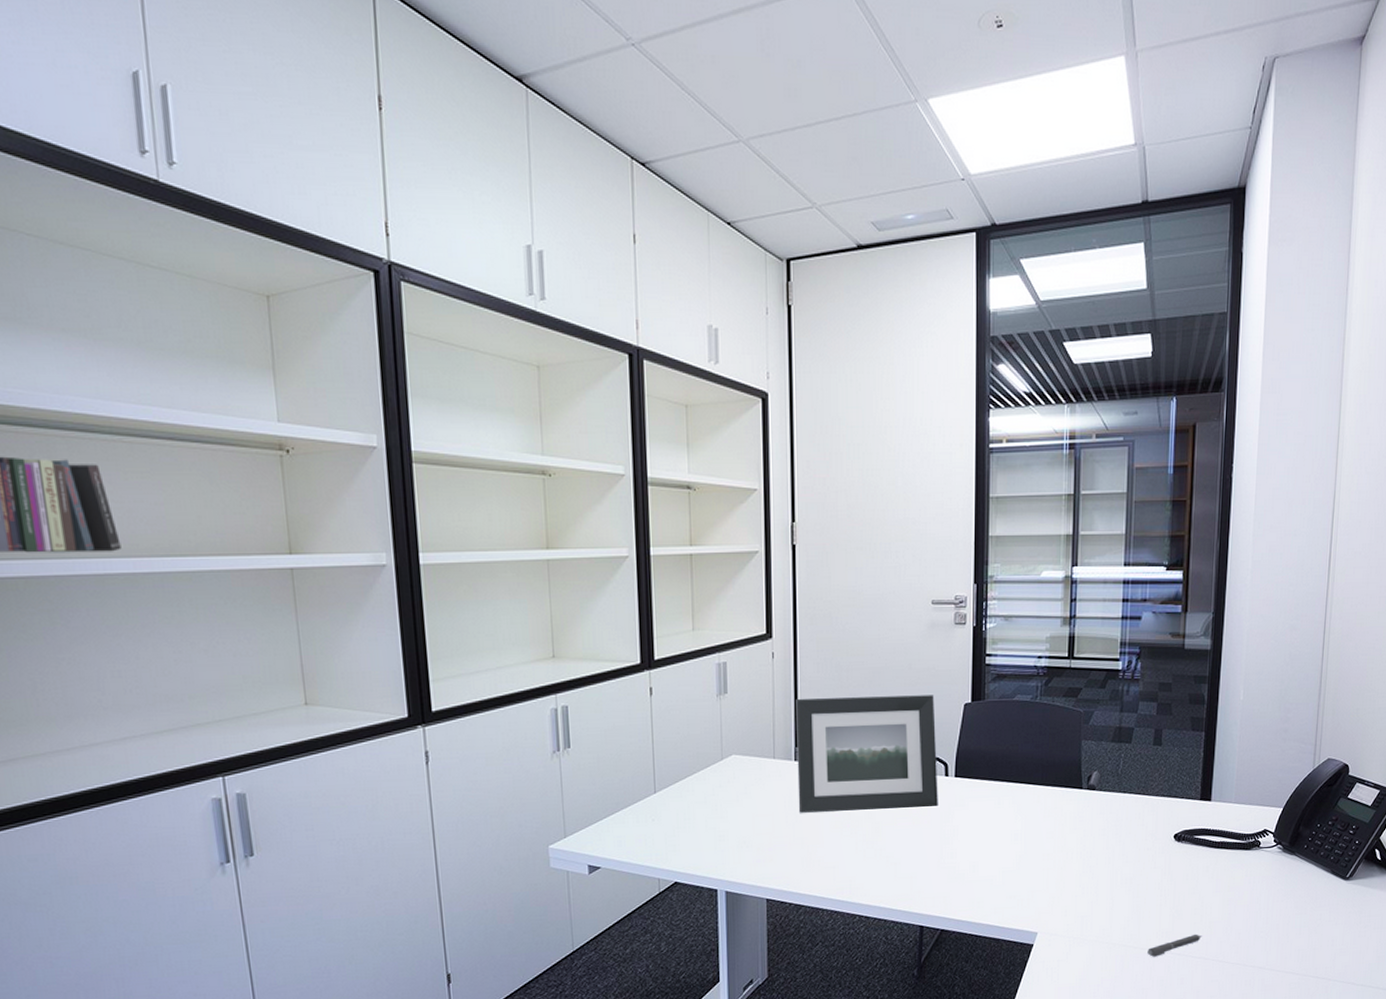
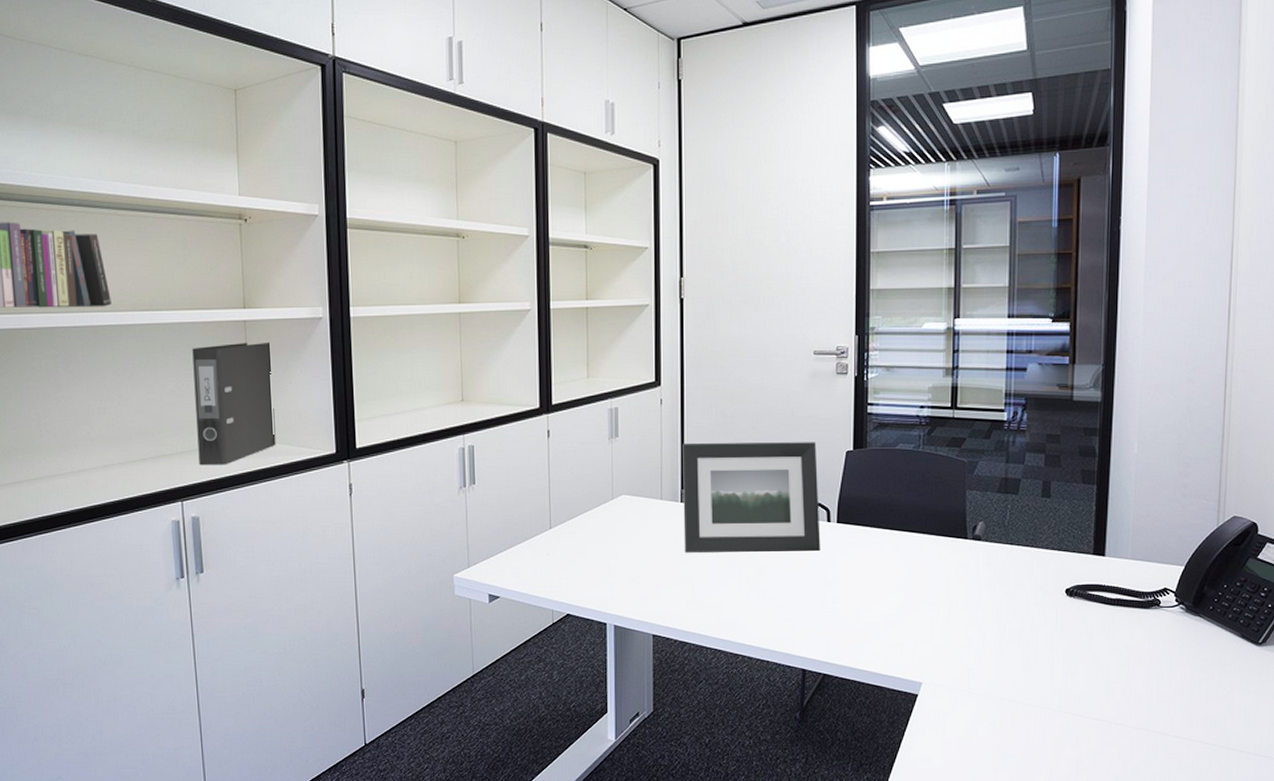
binder: none [227,593,336,735] -> present [192,342,276,466]
pen: present [1147,934,1202,958] -> none [1039,693,1098,716]

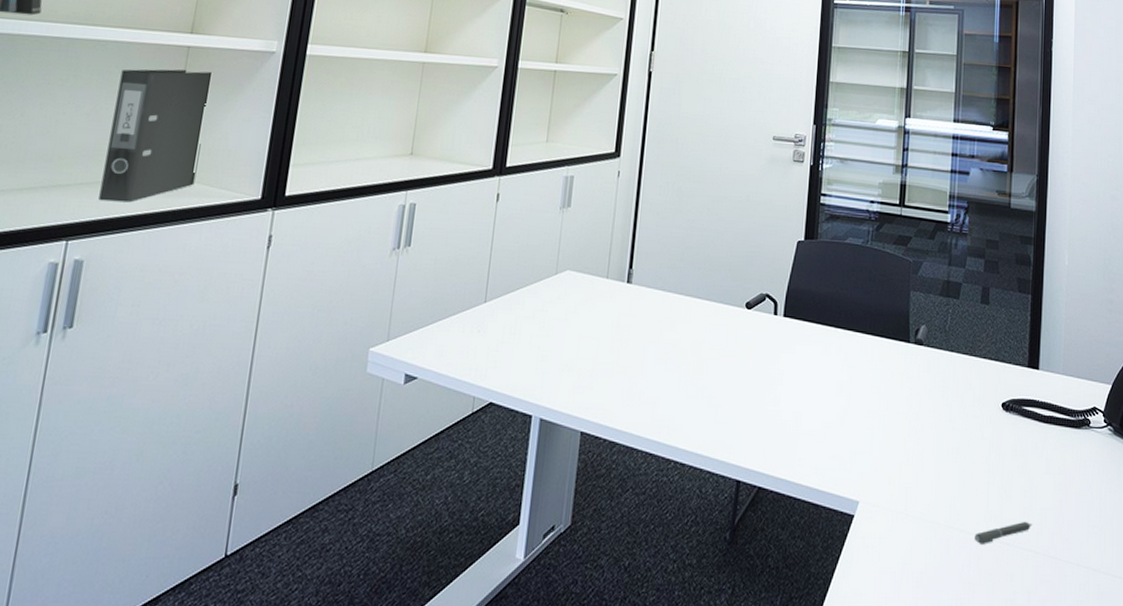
picture frame: present [682,442,820,553] -> none [625,220,769,347]
pen: none [1039,693,1098,716] -> present [974,521,1032,546]

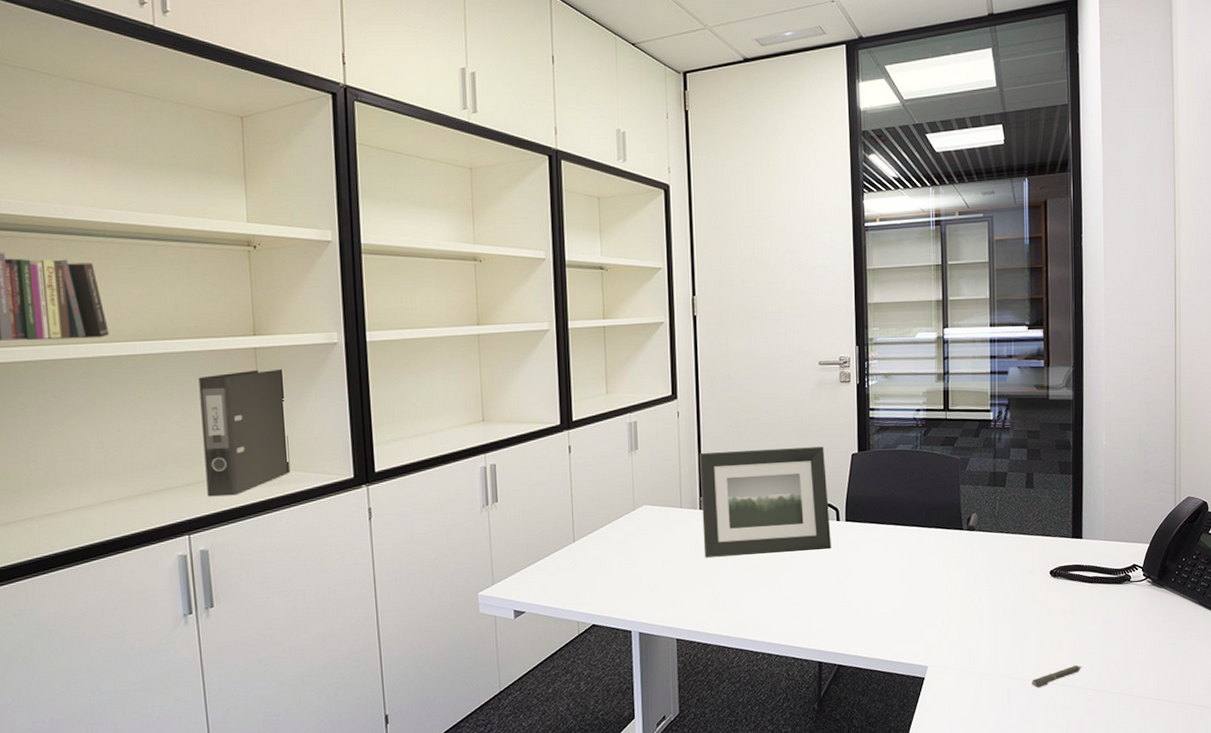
picture frame: none [625,220,769,347] -> present [699,446,831,558]

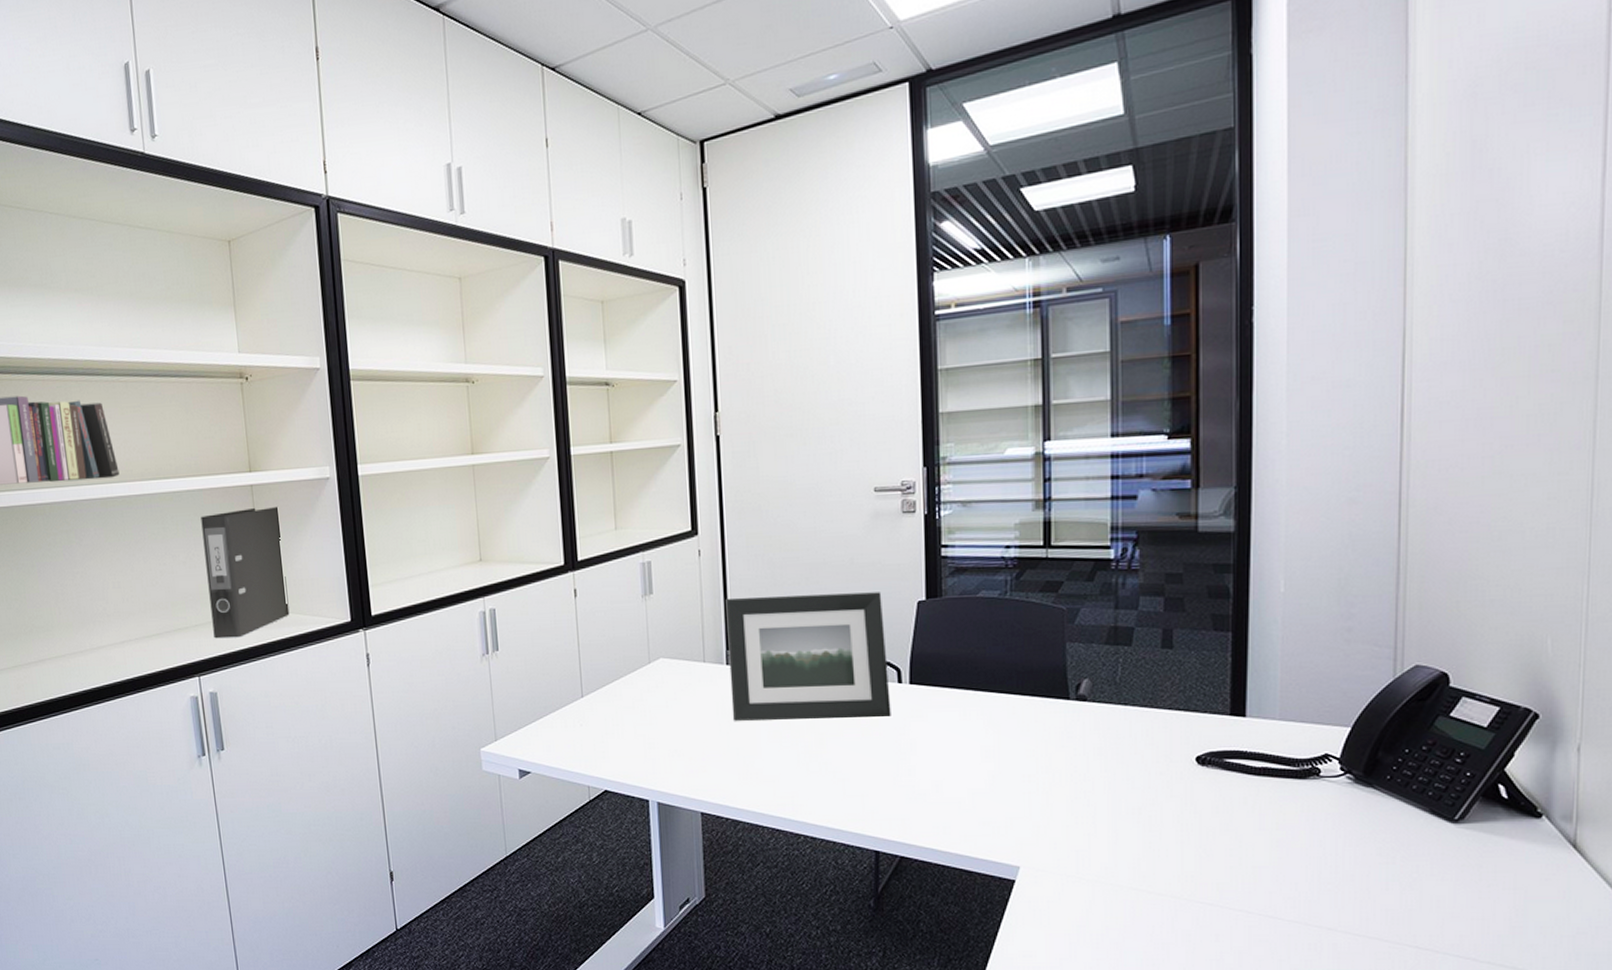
pen: present [1032,665,1082,689] -> none [1167,880,1242,907]

